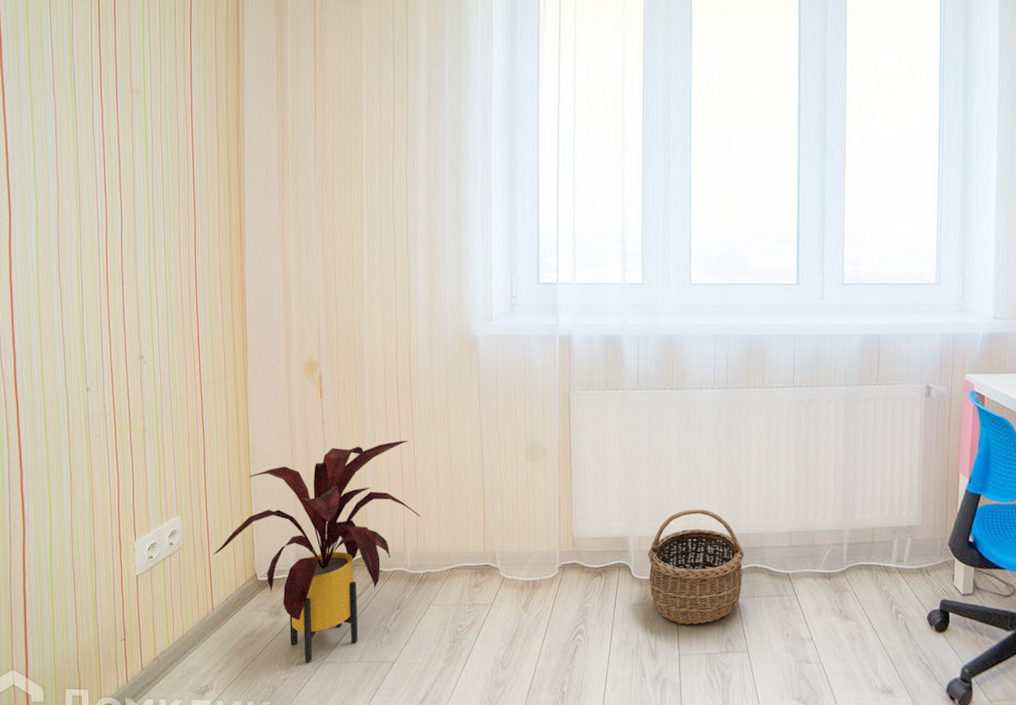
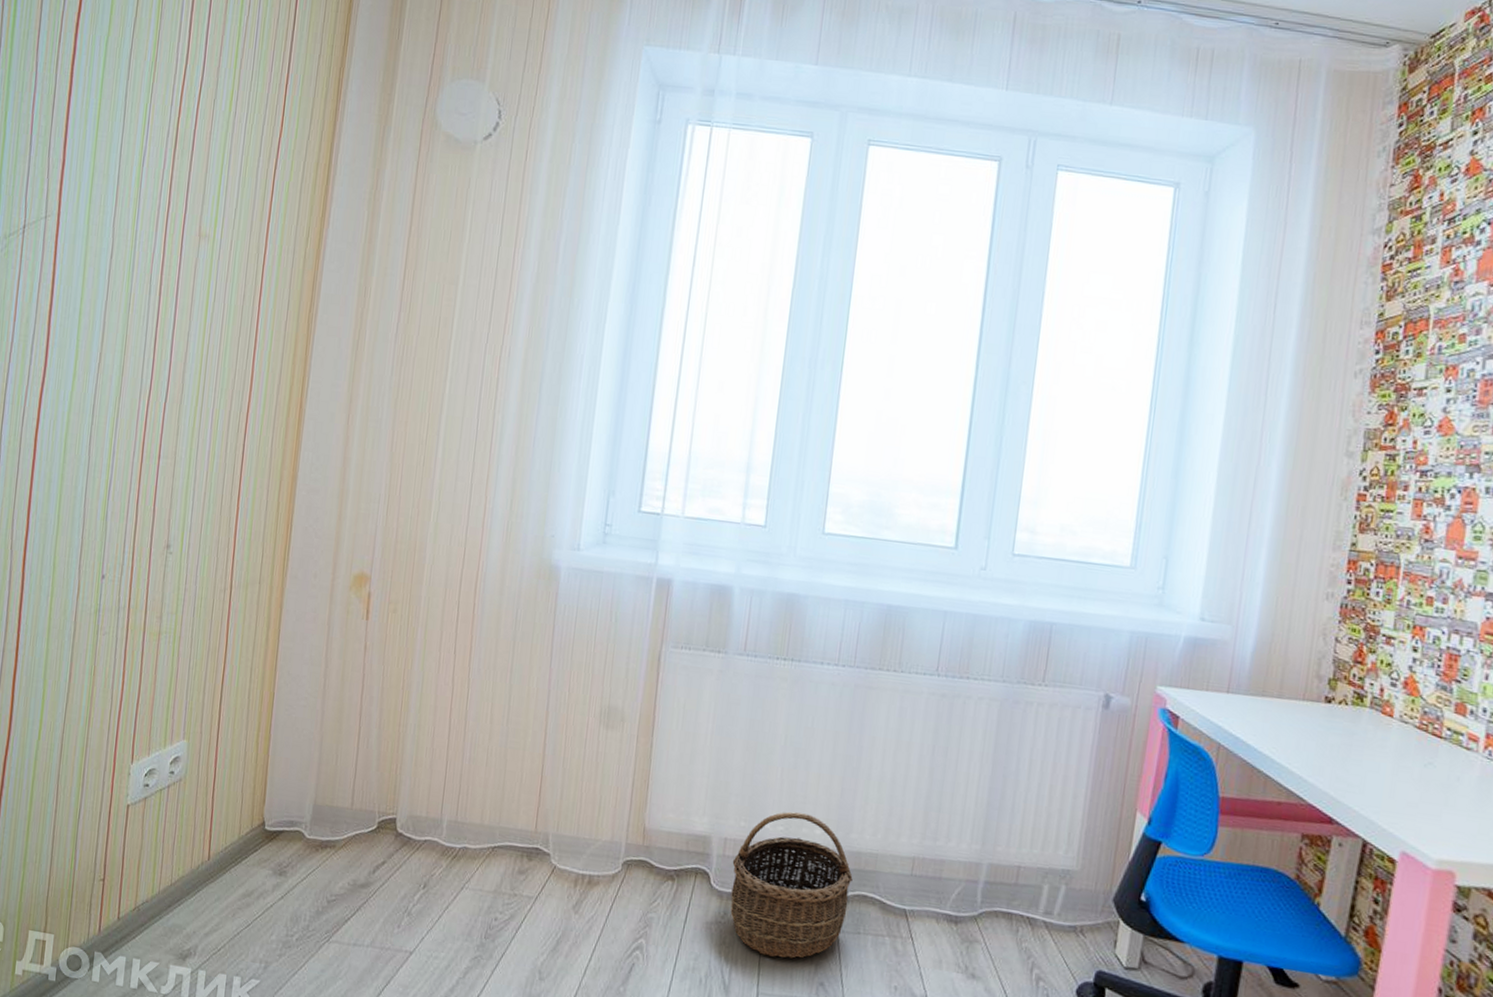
house plant: present [213,440,421,662] -> none [217,681,466,939]

